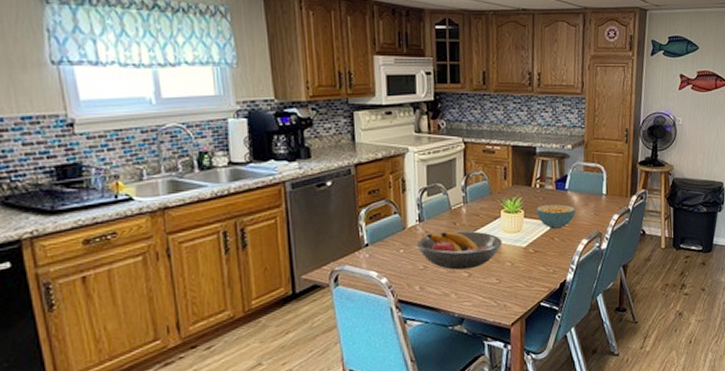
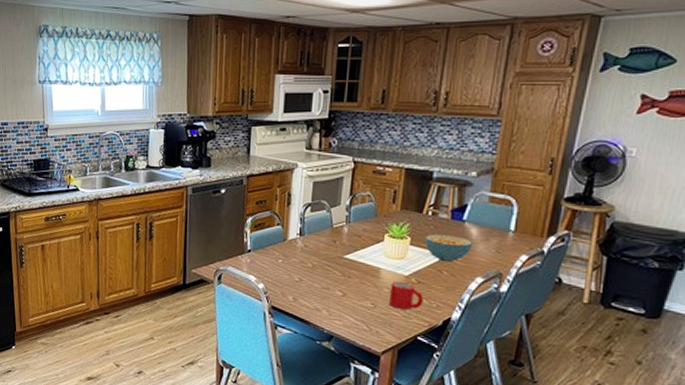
fruit bowl: present [417,230,502,270] -> none [295,247,383,289]
mug: none [512,253,541,280] -> present [390,281,423,310]

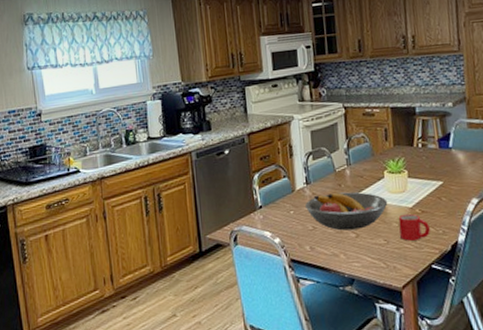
fruit bowl: none [295,247,383,289] -> present [305,192,388,231]
cereal bowl: present [425,234,472,263] -> none [420,163,462,189]

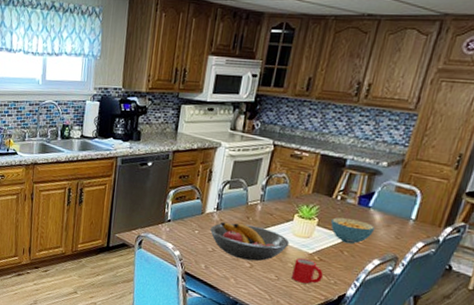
cereal bowl: none [420,163,462,189] -> present [331,217,375,245]

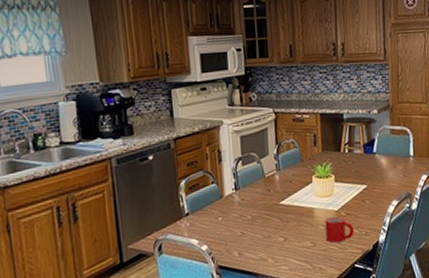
fruit bowl: present [210,221,290,262] -> none [234,196,315,236]
cereal bowl: present [331,217,375,245] -> none [346,167,384,193]

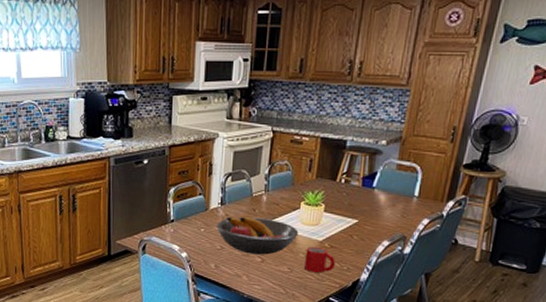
fruit bowl: none [234,196,315,236] -> present [217,216,299,255]

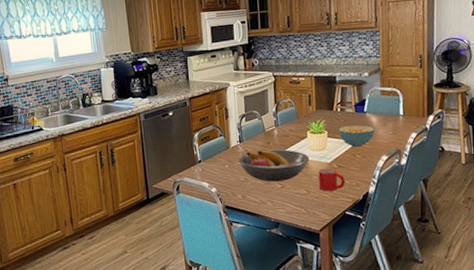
cereal bowl: none [338,201,380,228] -> present [338,125,375,148]

